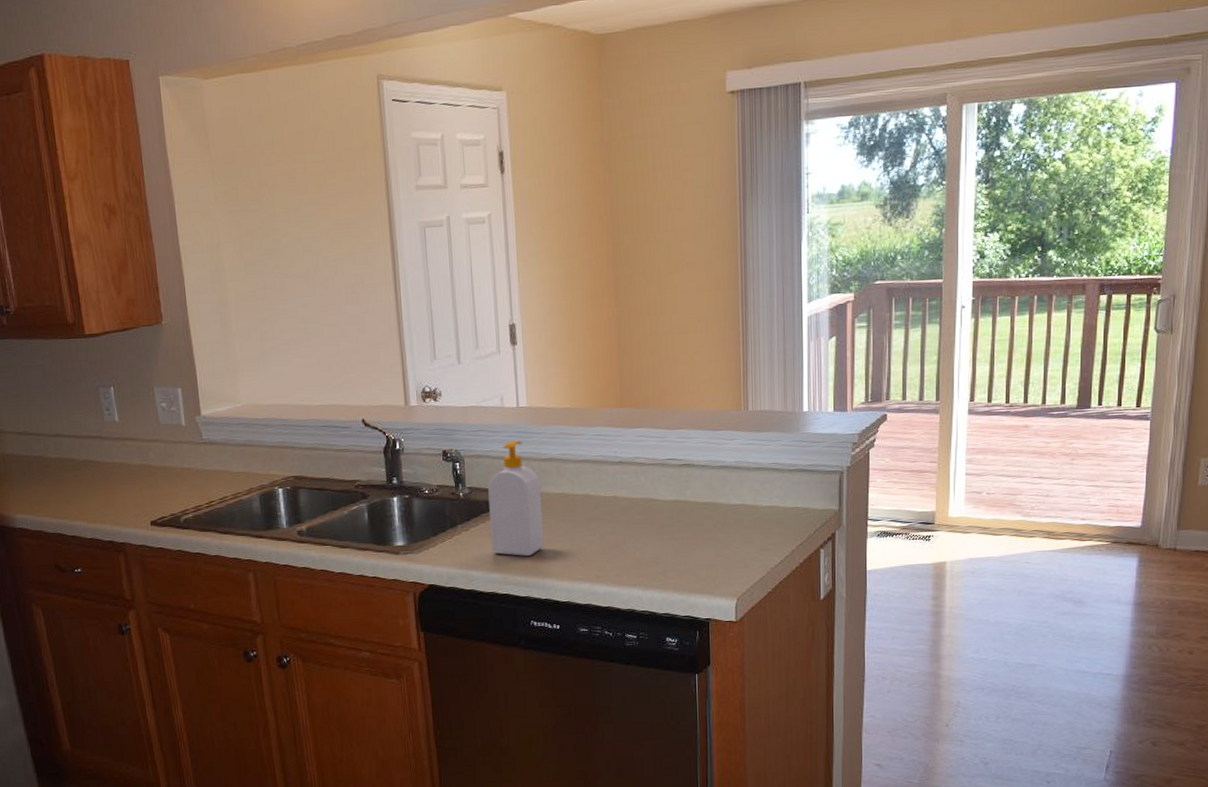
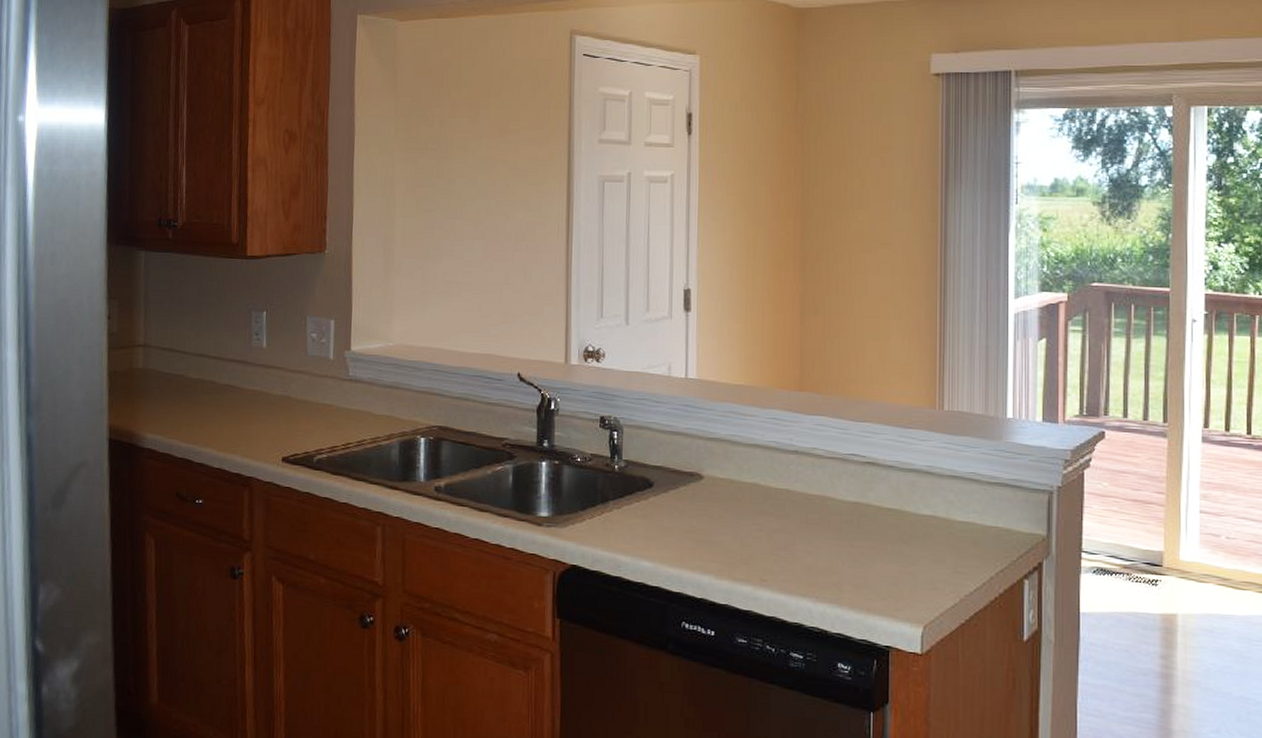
soap bottle: present [488,440,544,556] -> none [644,414,705,546]

